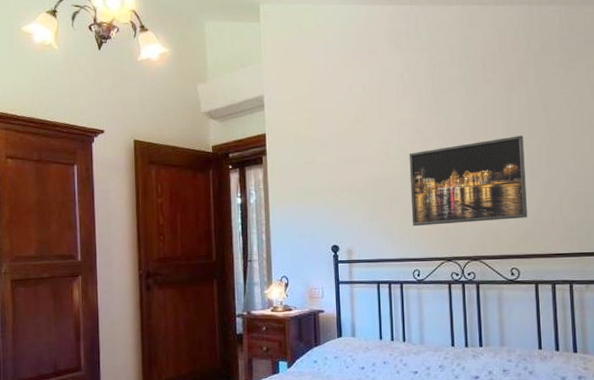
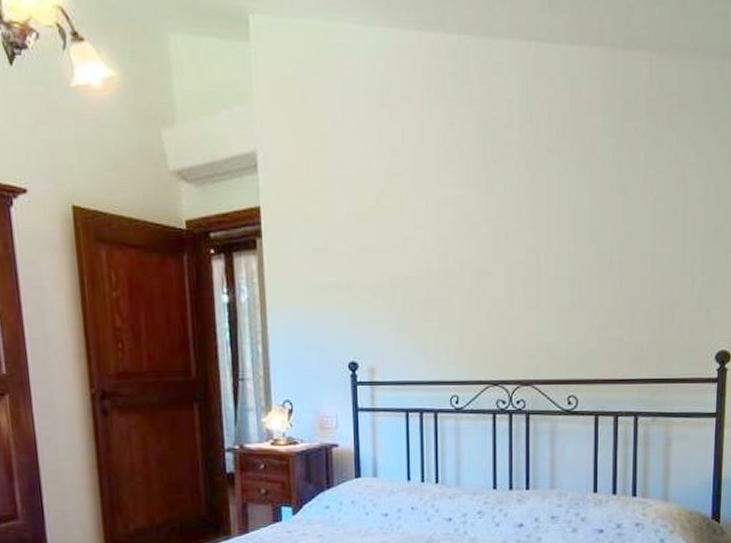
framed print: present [409,136,527,227] -> none [450,228,593,341]

